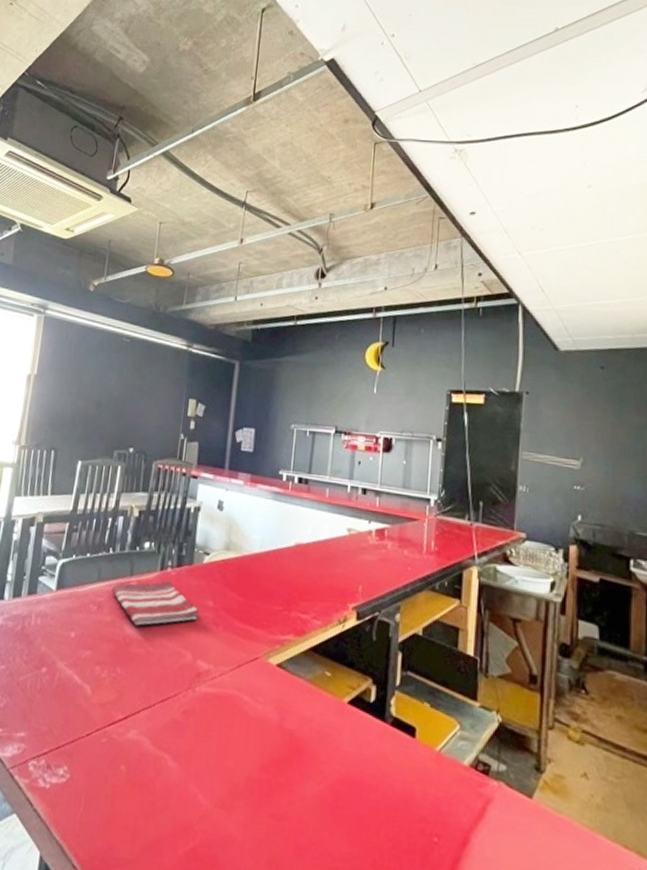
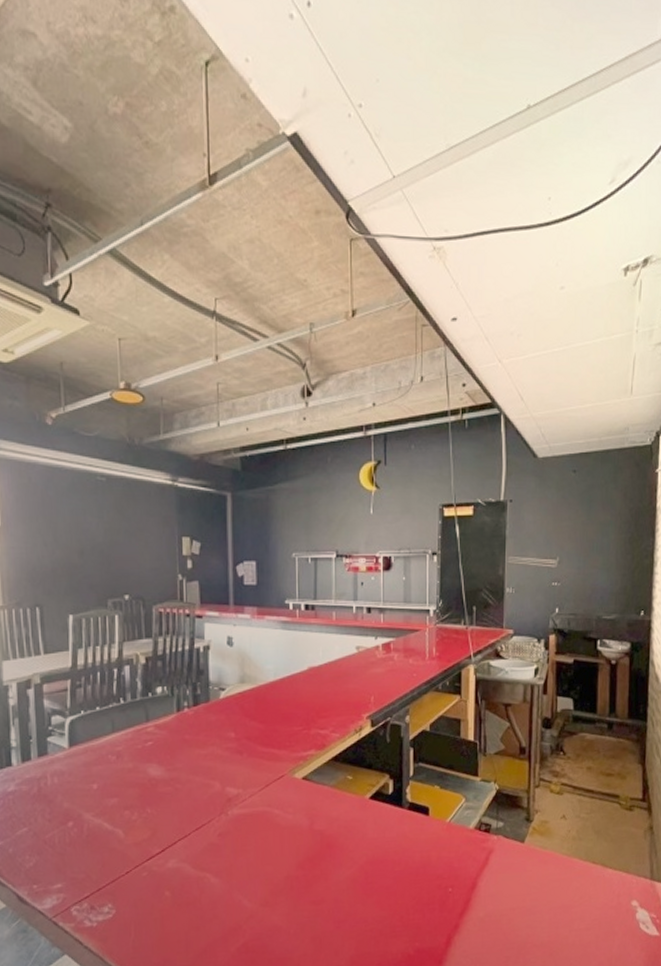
dish towel: present [112,580,199,626] -> none [129,720,222,767]

